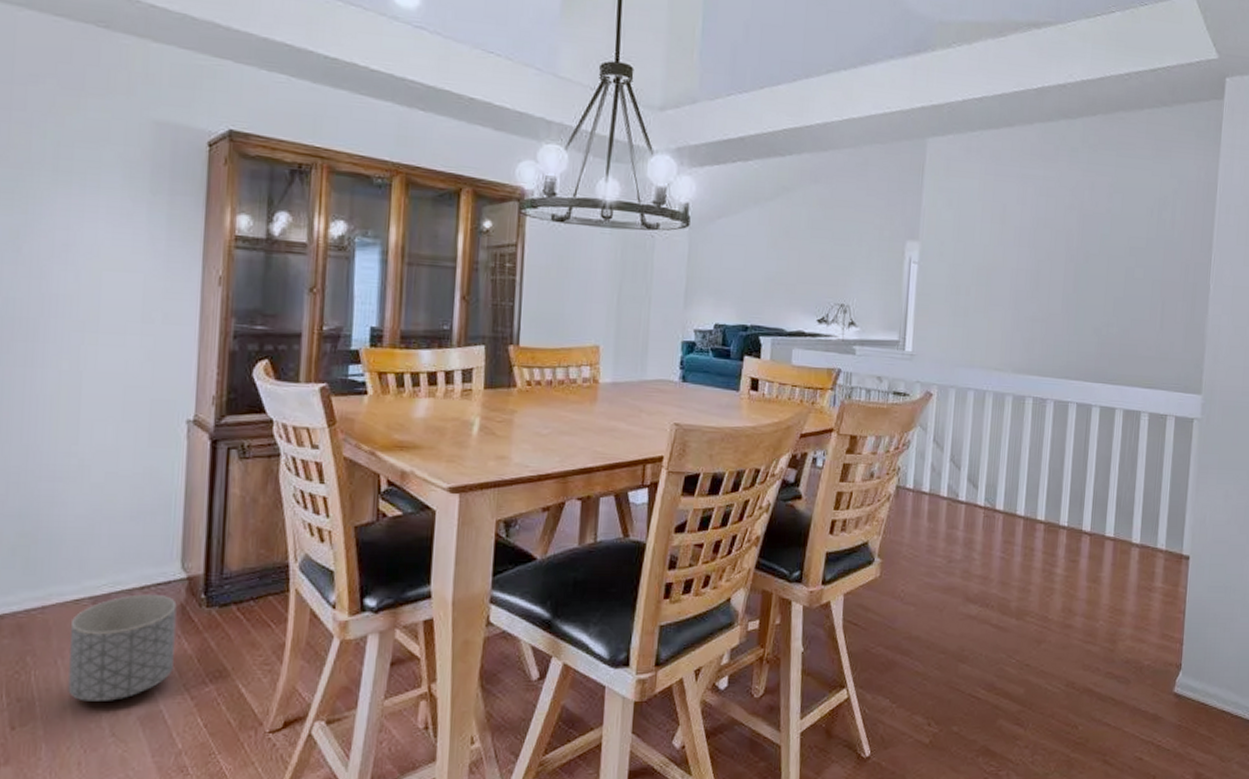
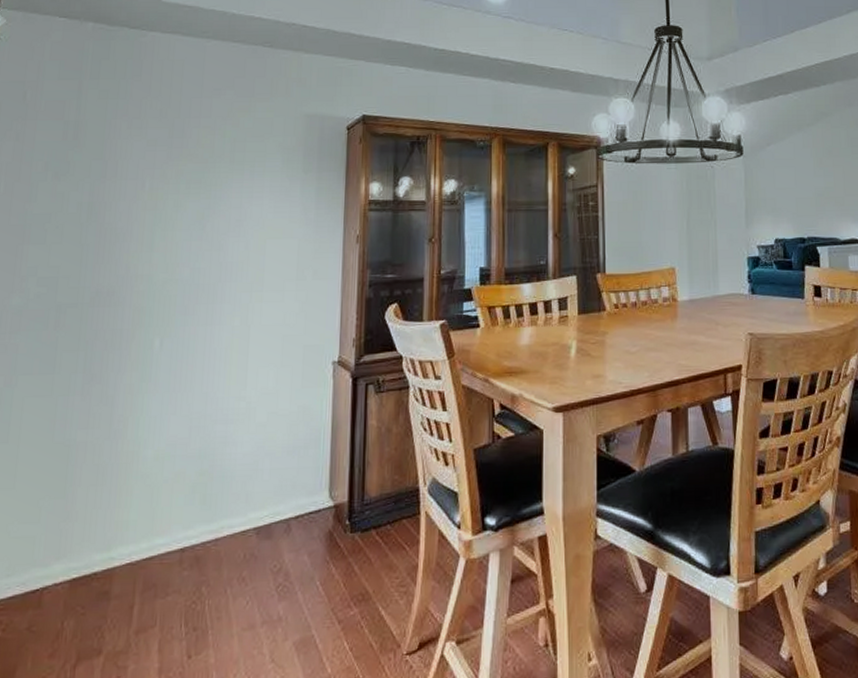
planter: present [68,594,177,701] -> none [235,522,326,629]

